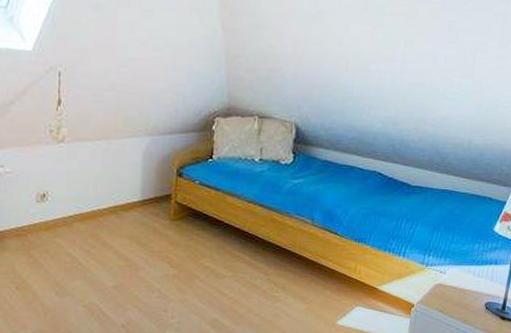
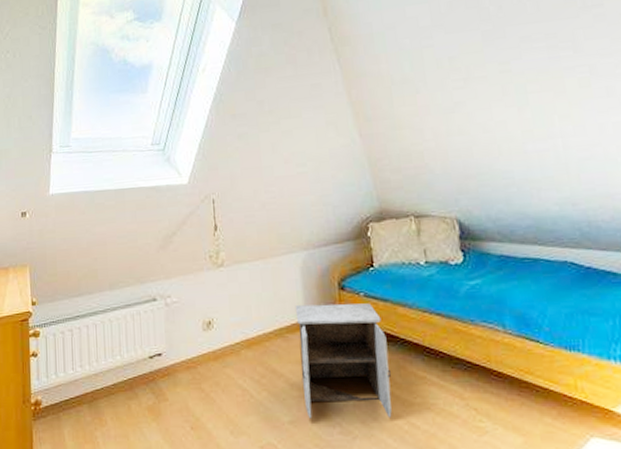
nightstand: none [129,187,213,287] -> present [295,303,392,419]

